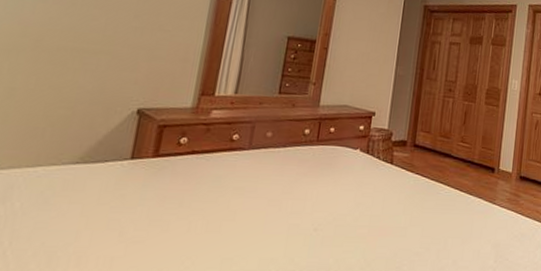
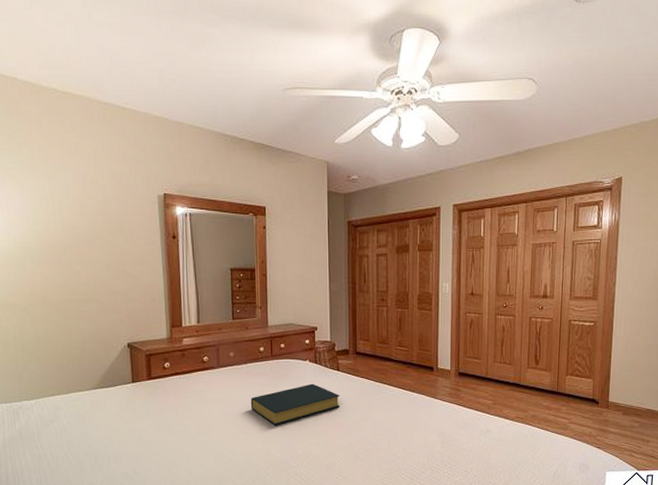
hardback book: none [280,177,389,227] -> present [250,383,341,426]

